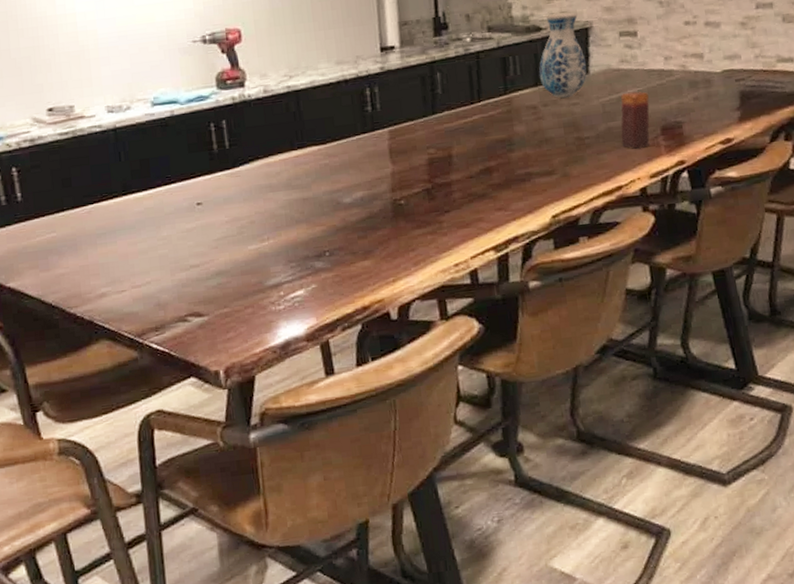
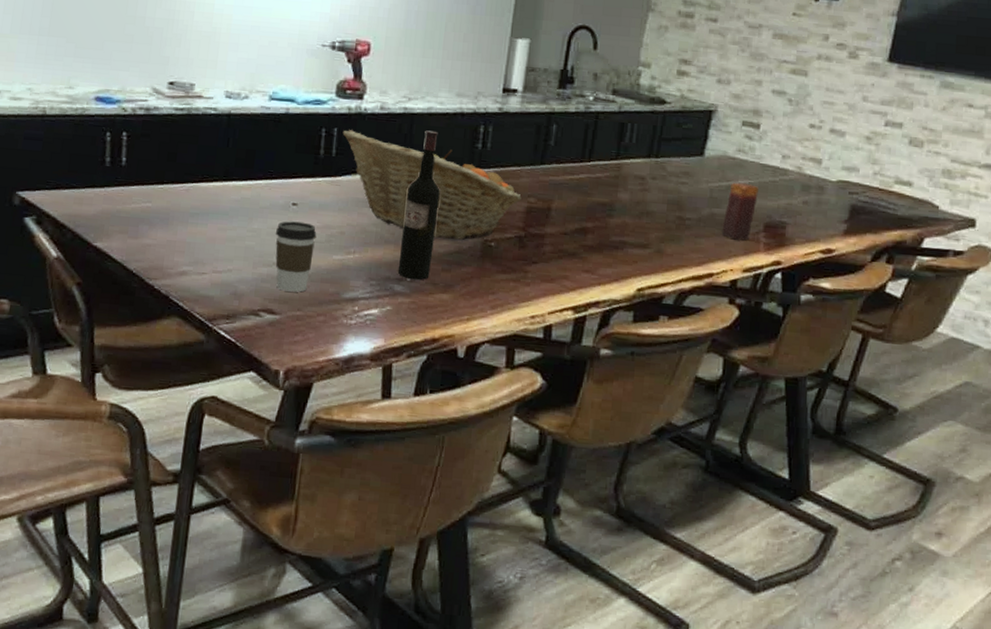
coffee cup: none [186,219,229,292] -> present [275,221,317,292]
fruit basket: none [231,118,421,207] -> present [342,130,521,240]
wine bottle: none [308,103,347,254] -> present [397,130,440,281]
vase: present [539,12,587,98] -> none [653,89,705,175]

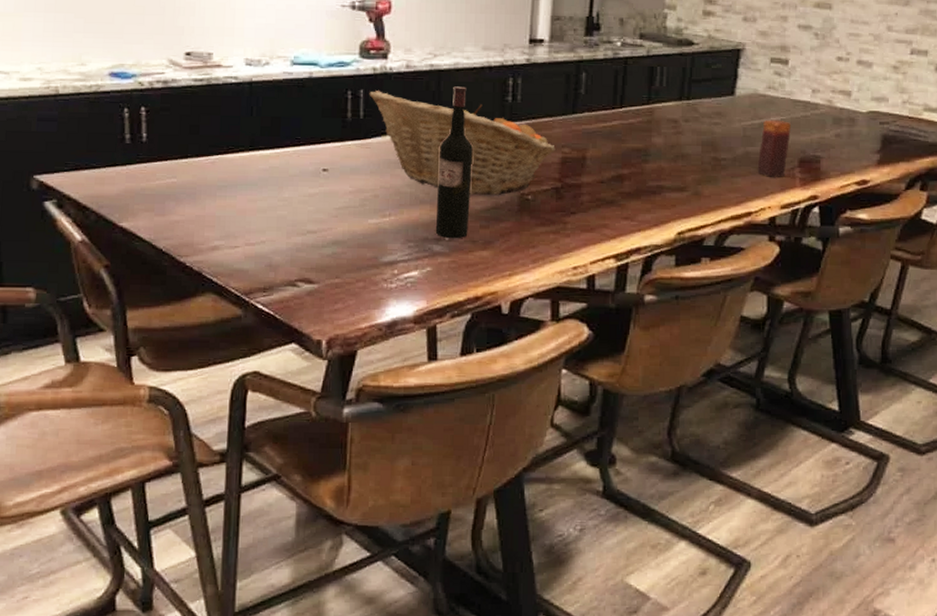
coffee cup: present [275,221,317,292] -> none [308,187,350,259]

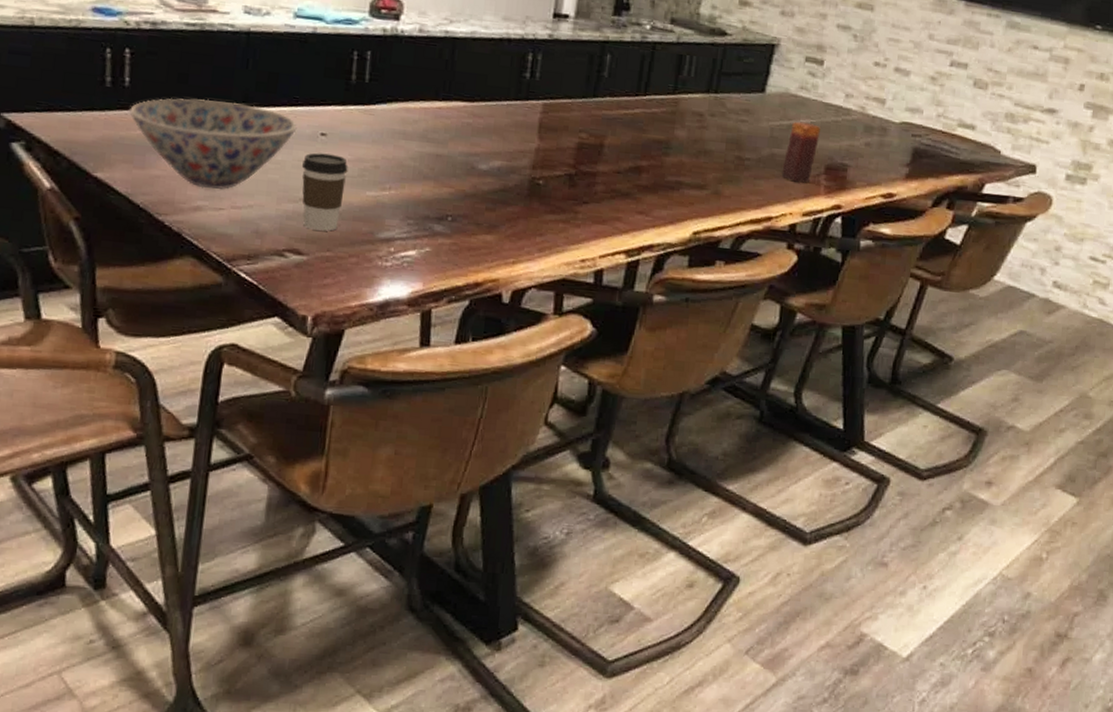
bowl: none [148,146,301,229] -> present [129,98,297,189]
coffee cup: none [308,187,350,259] -> present [302,152,349,231]
fruit basket: present [369,91,555,195] -> none [376,54,572,177]
wine bottle: present [435,86,473,239] -> none [437,56,485,220]

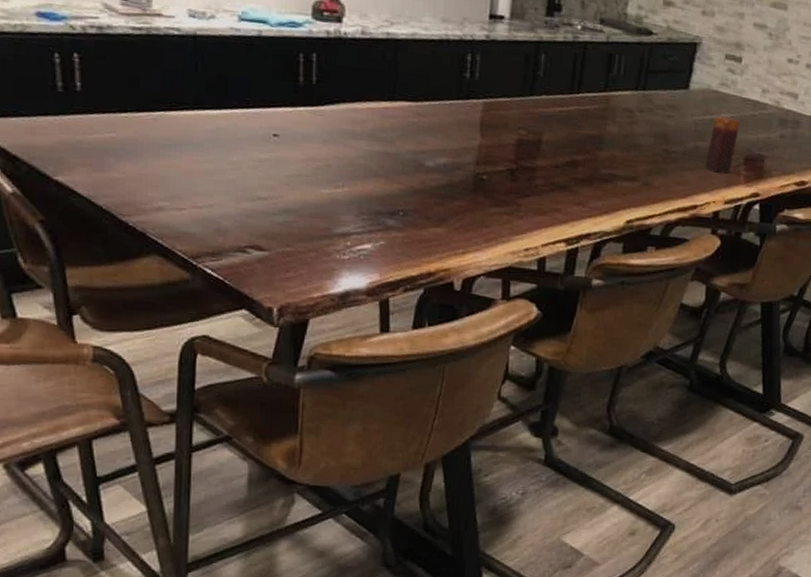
bowl: present [129,98,297,189] -> none [84,102,250,190]
coffee cup: present [302,152,349,231] -> none [258,153,302,228]

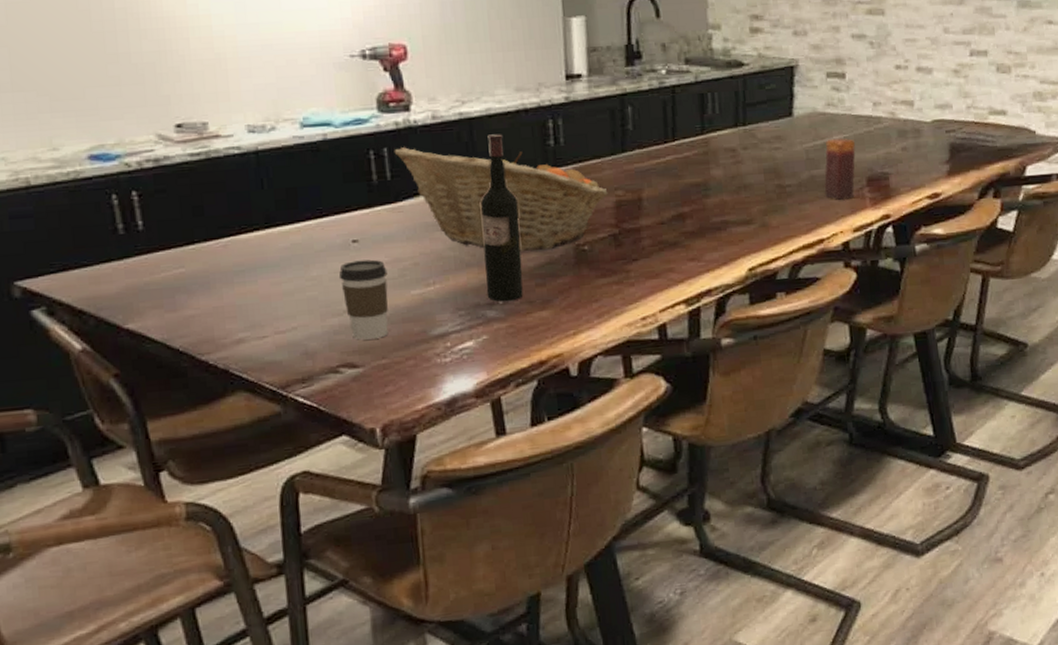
coffee cup: none [258,153,302,228] -> present [339,259,389,340]
fruit basket: none [322,56,512,173] -> present [394,147,608,251]
wine bottle: none [389,58,429,215] -> present [481,134,523,302]

